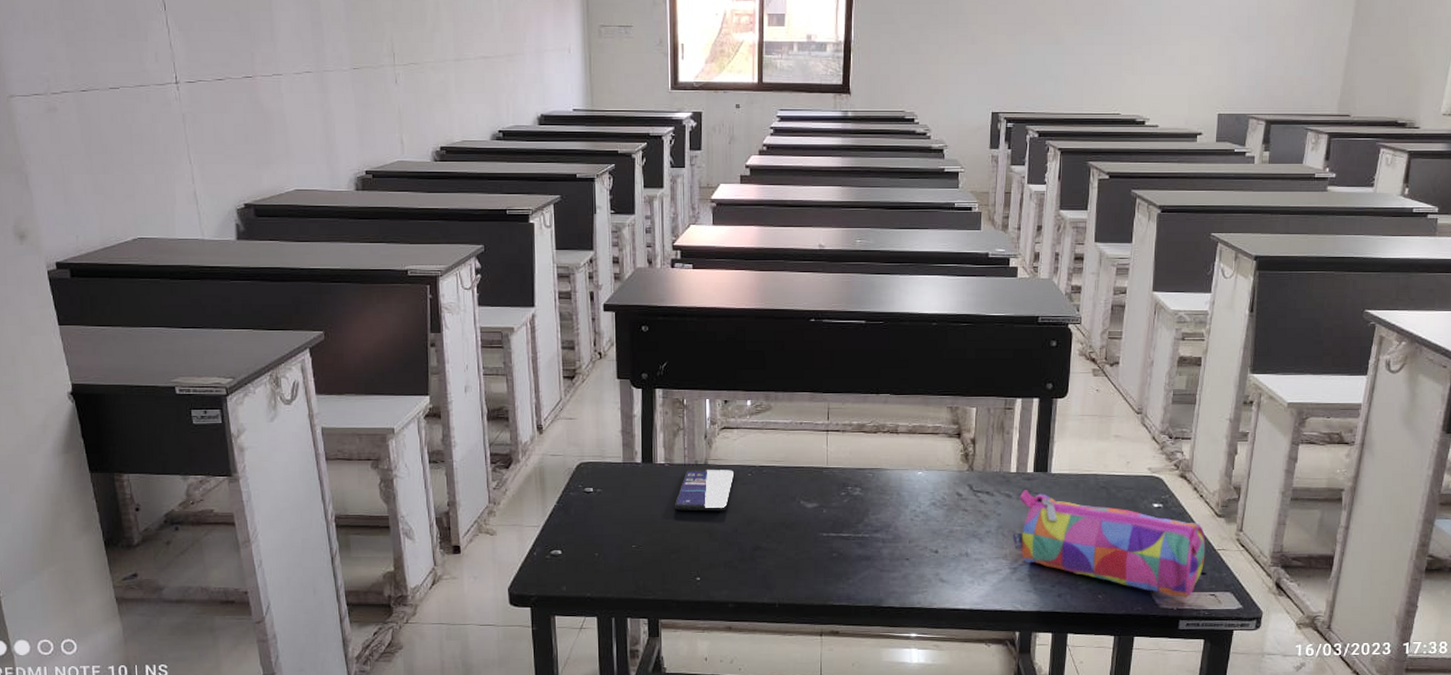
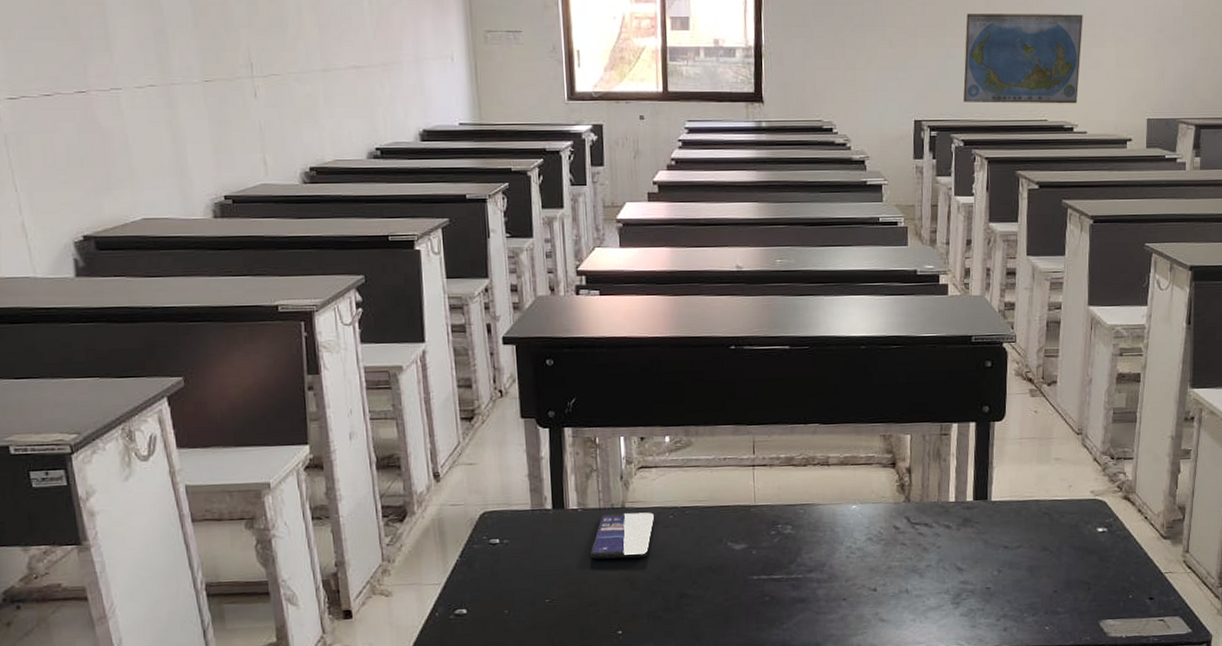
pencil case: present [1013,490,1206,597] -> none [954,520,1152,624]
world map: none [1039,12,1159,99] -> present [963,14,1083,104]

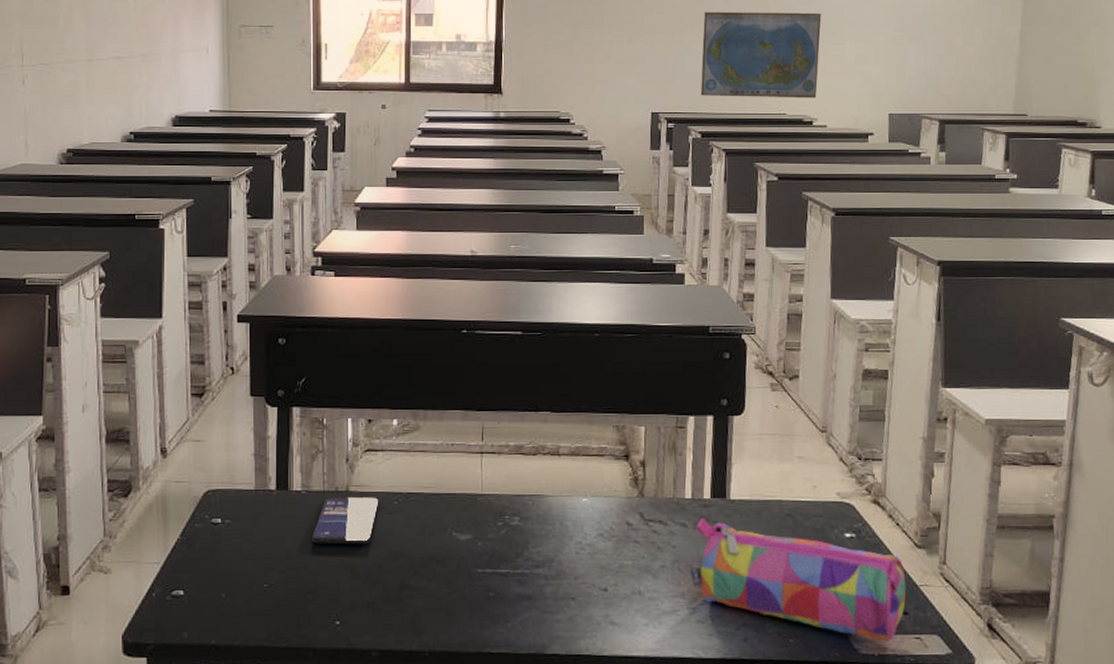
pencil case: none [954,520,1152,624] -> present [691,518,907,641]

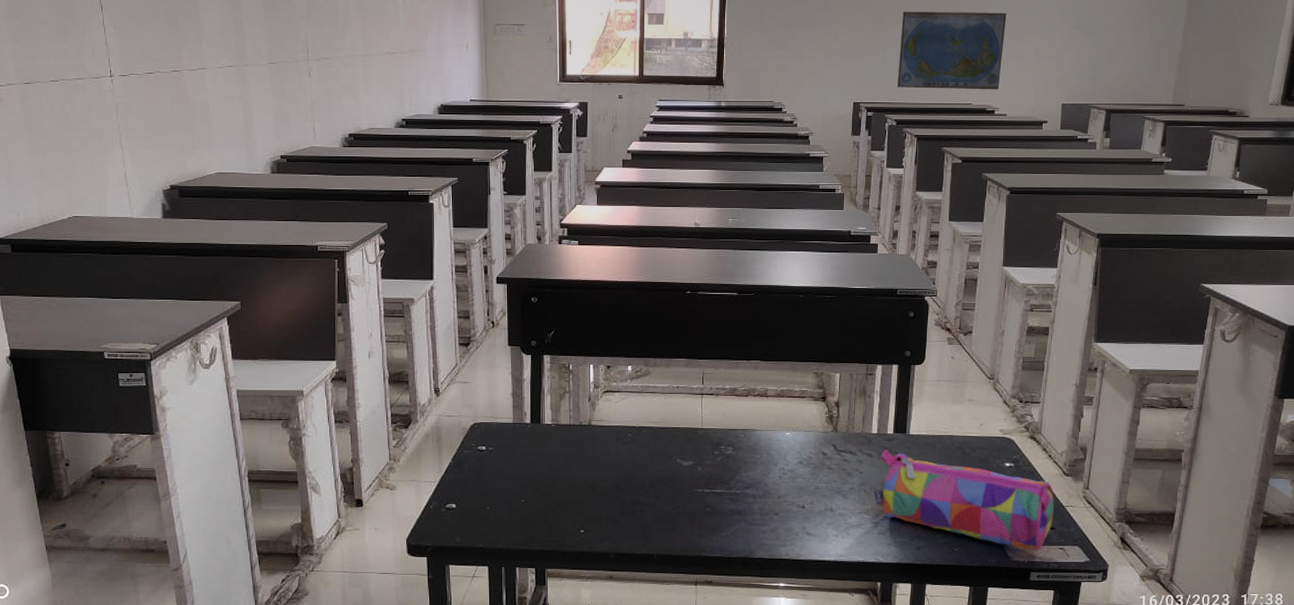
smartphone: present [312,496,379,545] -> none [561,429,616,469]

